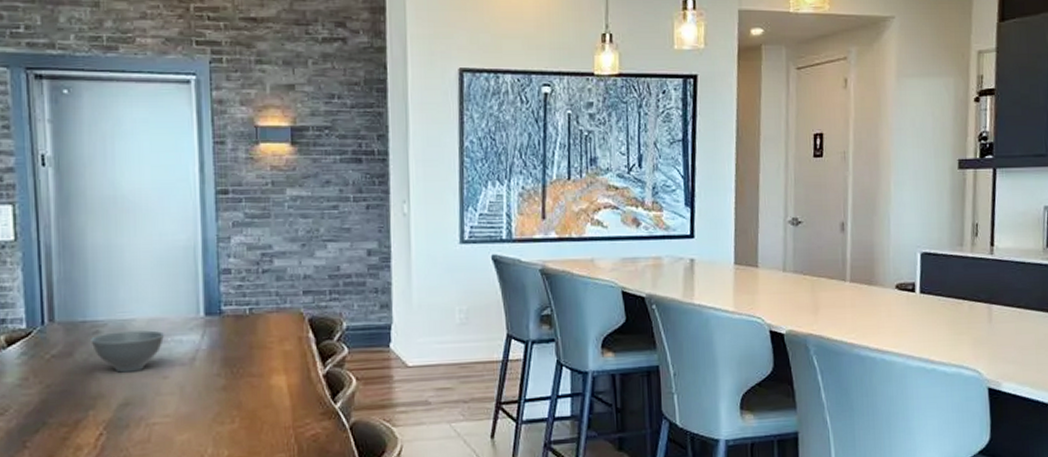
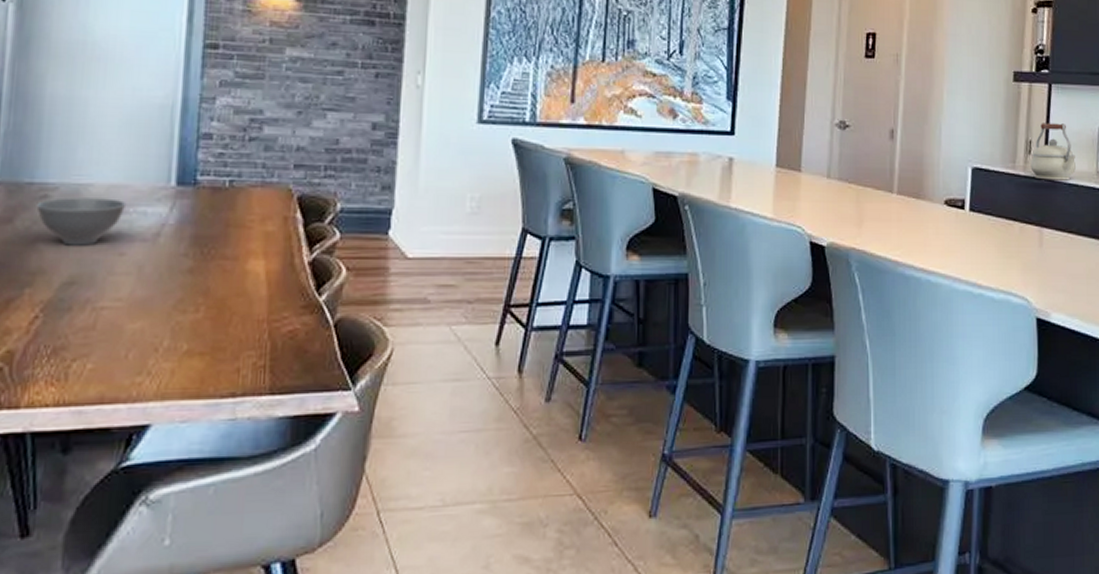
kettle: none [977,205,1022,260] -> present [1030,123,1076,181]

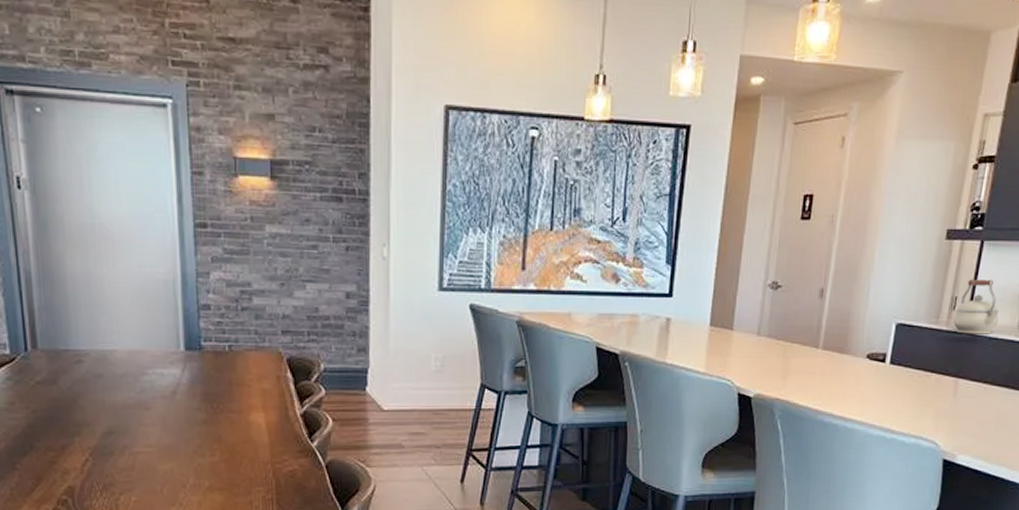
bowl: present [36,197,127,246] -> none [73,362,146,402]

